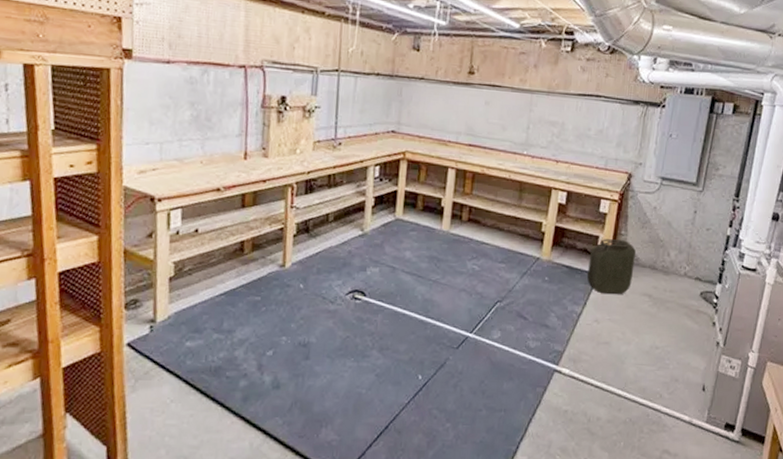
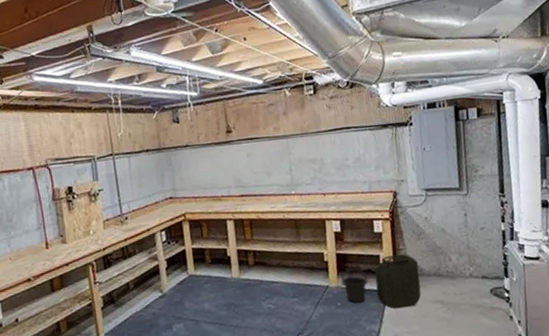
bucket: none [553,244,582,282] -> present [341,268,368,304]

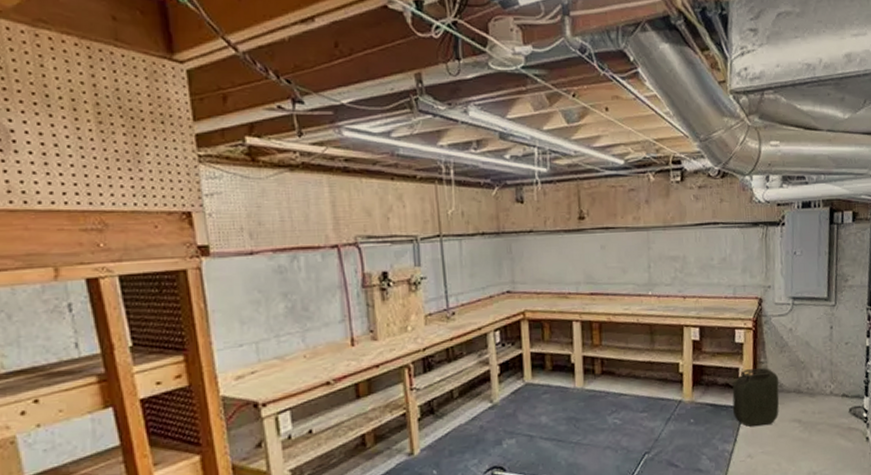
bucket: present [341,268,368,304] -> none [696,381,725,421]

